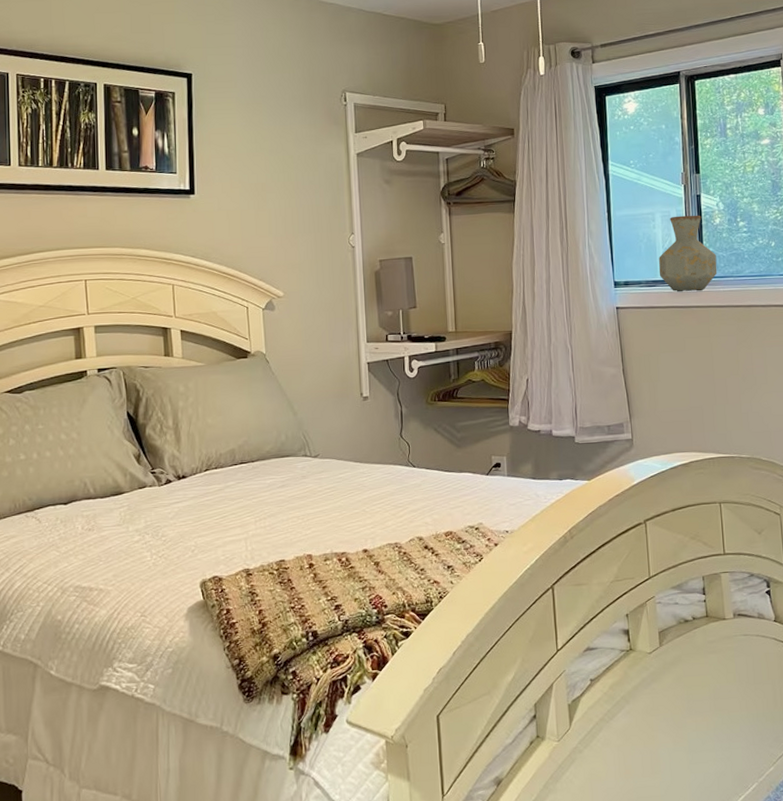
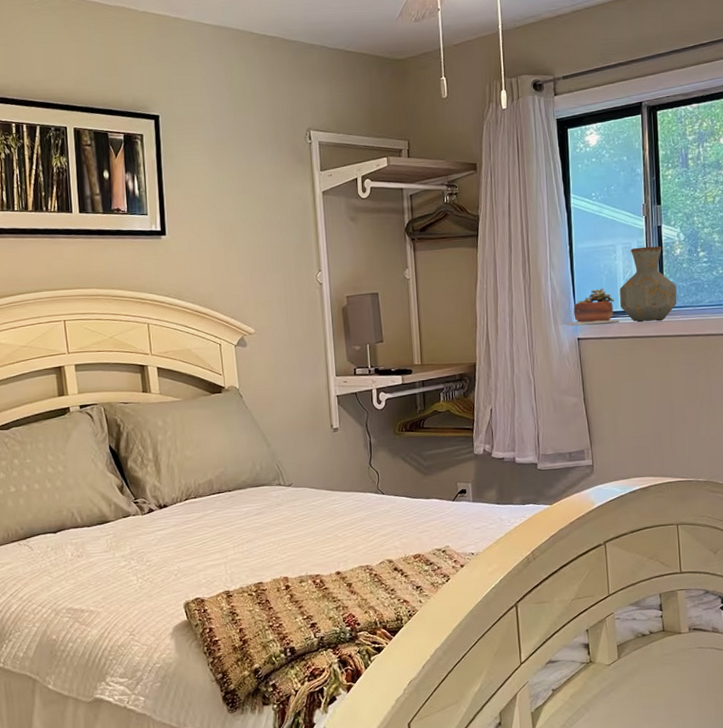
succulent plant: none [606,256,659,295] -> present [568,288,620,326]

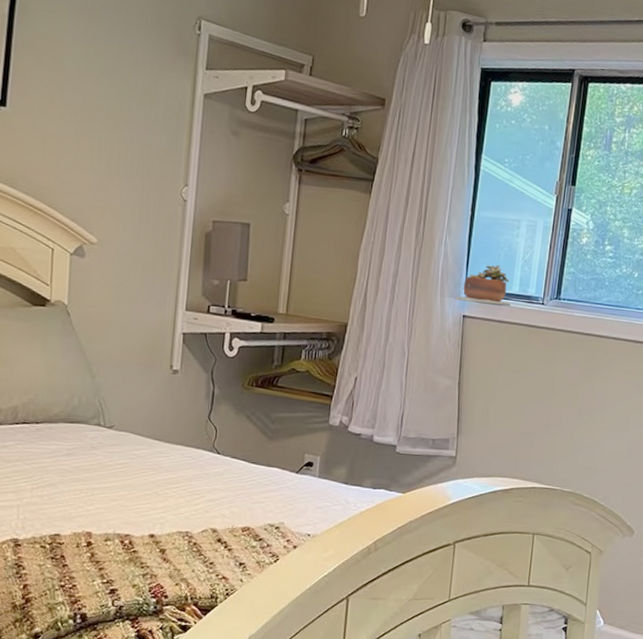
vase: present [619,246,677,323] -> none [514,227,576,313]

